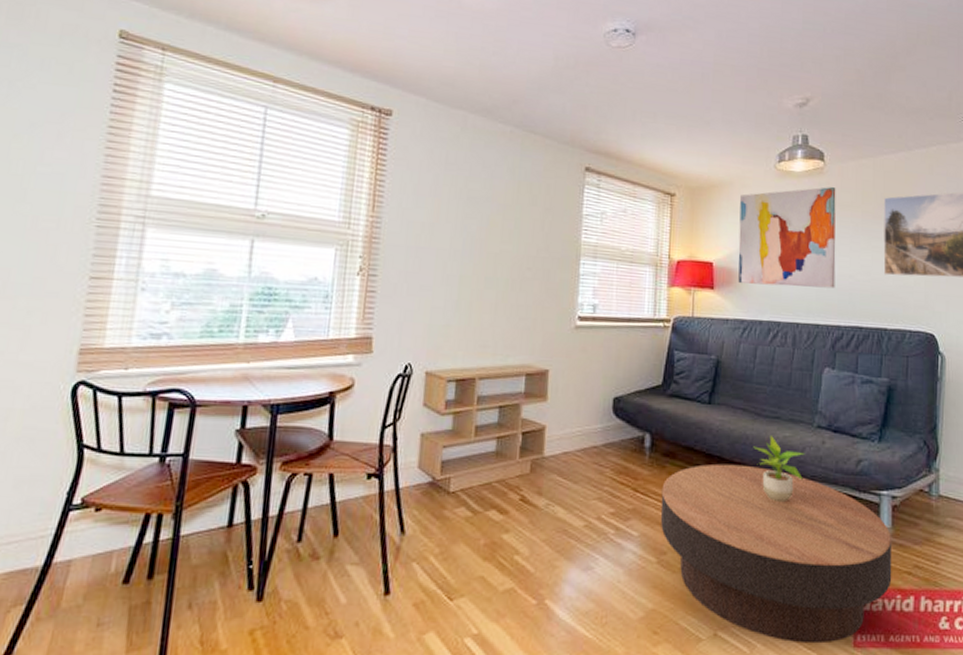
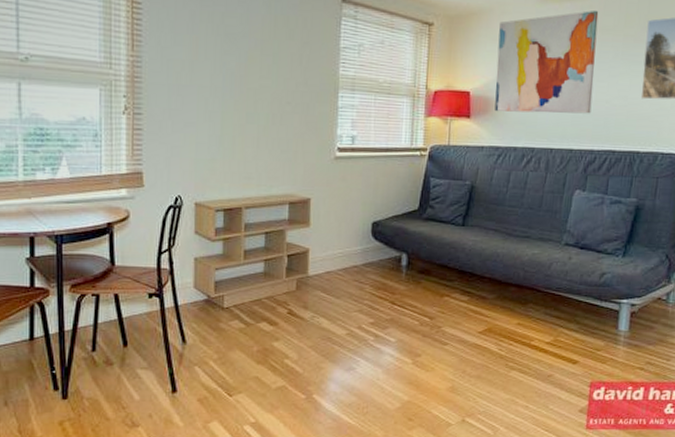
coffee table: present [660,463,892,644] -> none [415,279,628,427]
potted plant: present [753,436,805,503] -> none [503,253,552,312]

